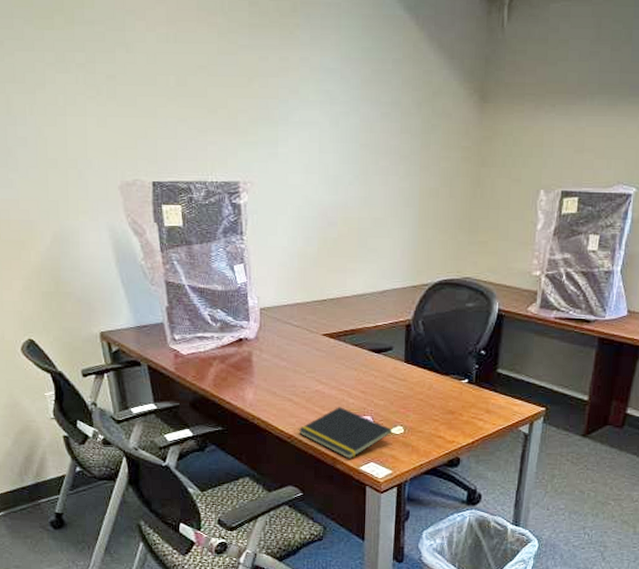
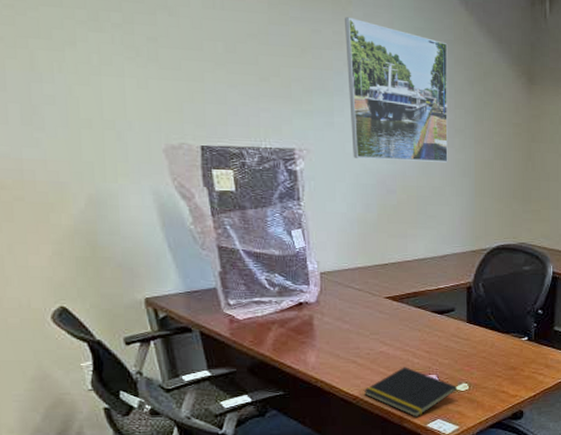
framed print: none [292,41,396,192] -> present [345,17,448,163]

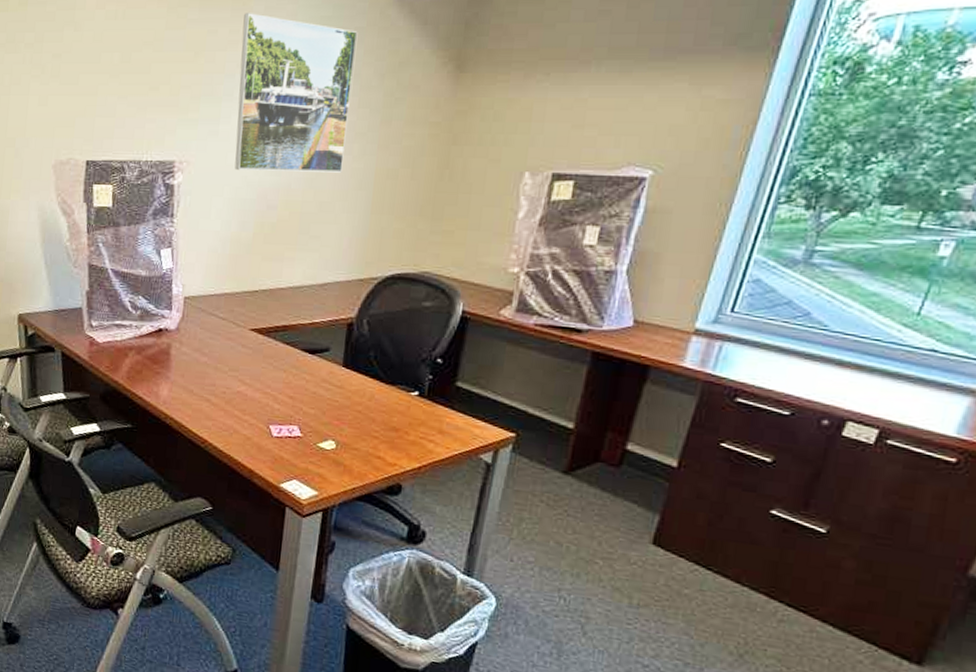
notepad: present [363,367,458,417] -> none [213,412,322,474]

